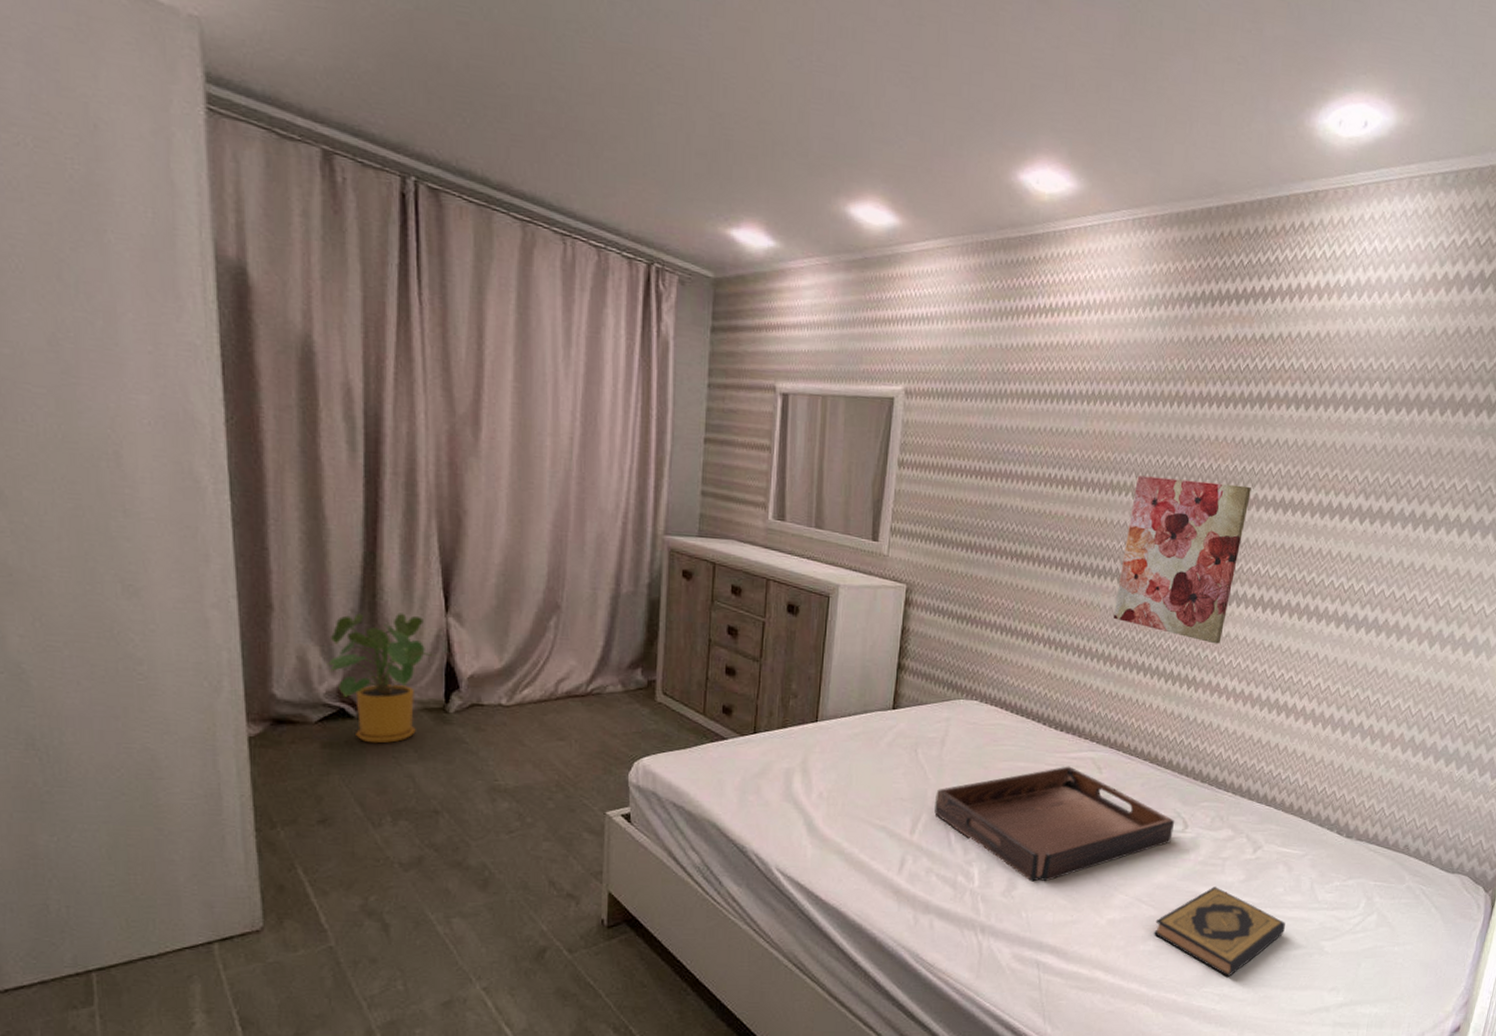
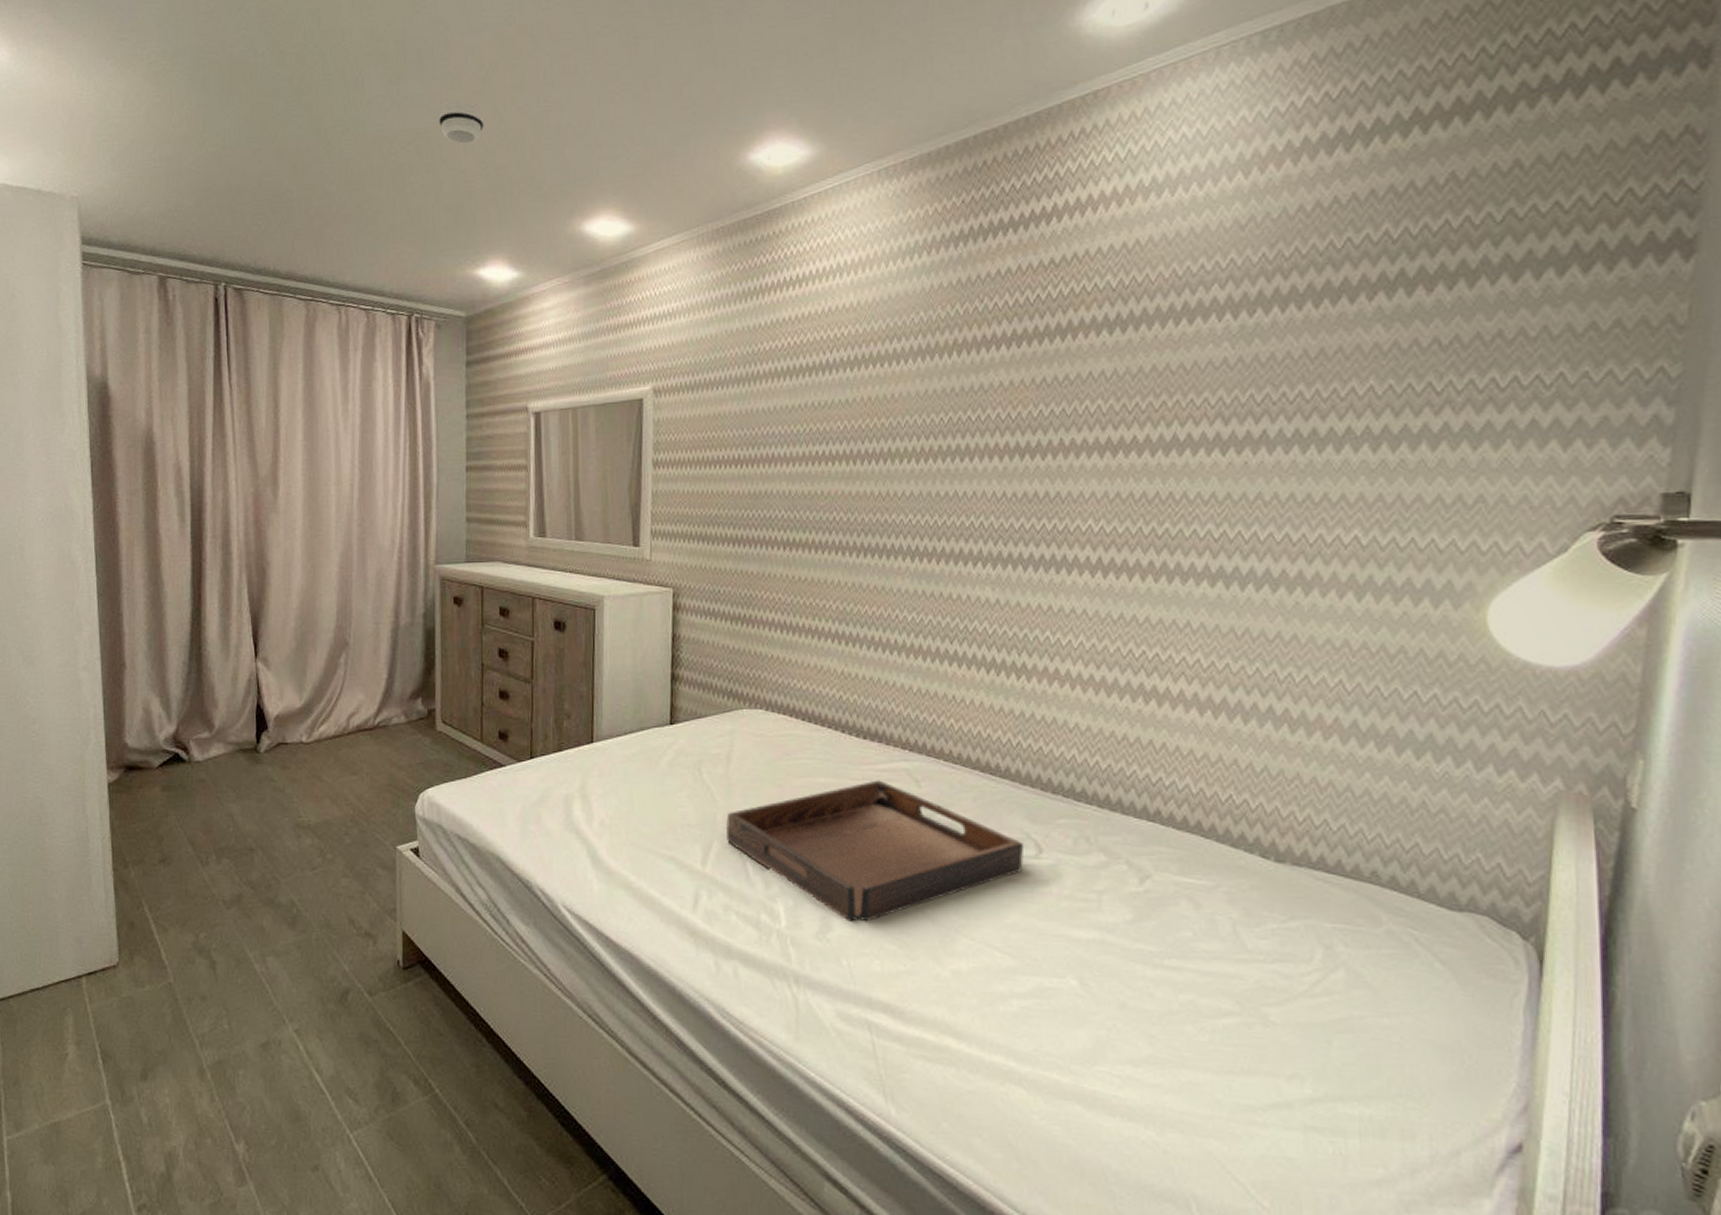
house plant: present [327,613,438,744] -> none [165,661,250,785]
smoke detector: none [695,29,749,87] -> present [438,100,485,145]
wall art: present [1112,475,1251,644] -> none [910,431,1065,622]
hardback book: present [1153,887,1285,977] -> none [1015,929,1203,1052]

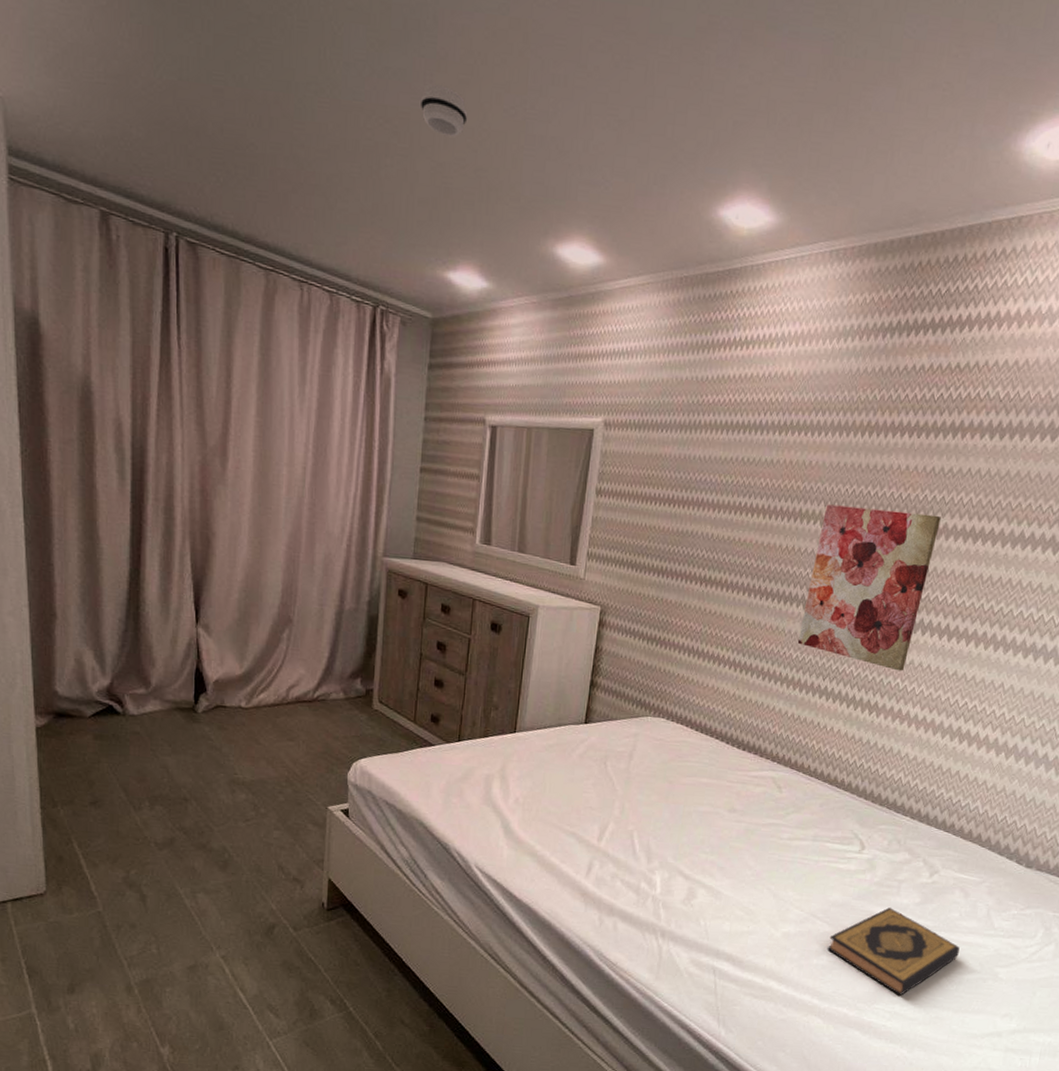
serving tray: present [726,780,1025,922] -> none [621,784,852,893]
wall art: none [910,431,1065,622] -> present [797,504,941,672]
hardback book: none [1015,929,1203,1052] -> present [827,907,960,996]

